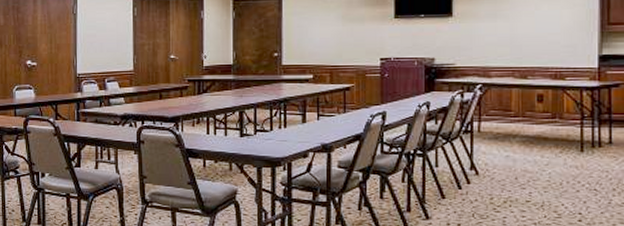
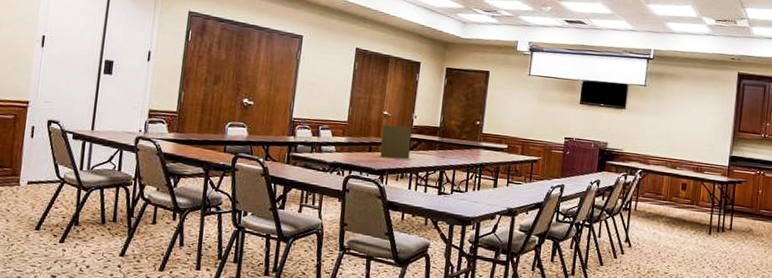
binder: none [171,67,204,104] -> present [380,124,412,159]

